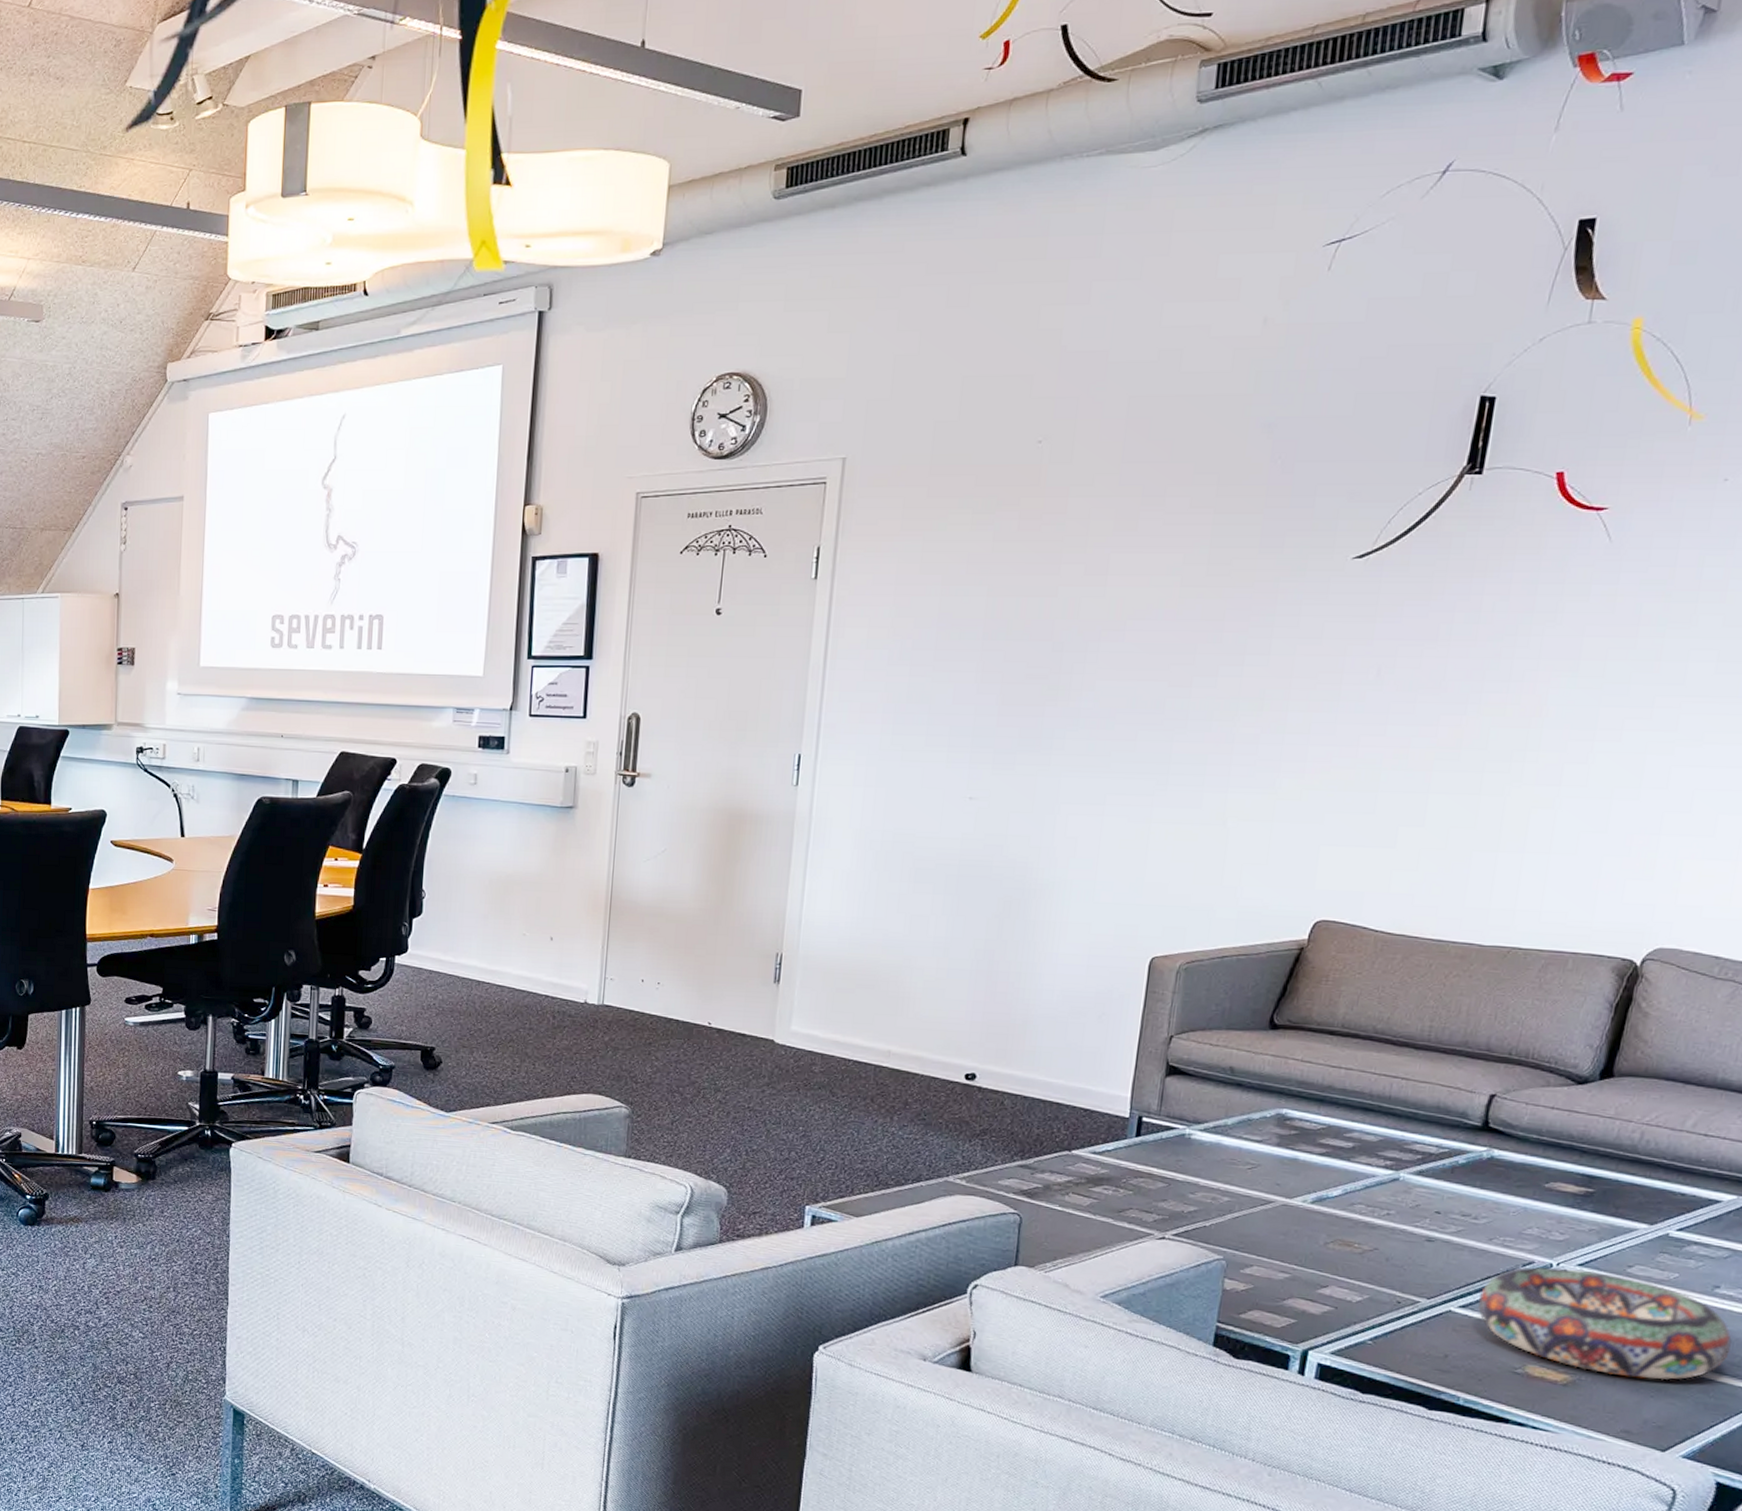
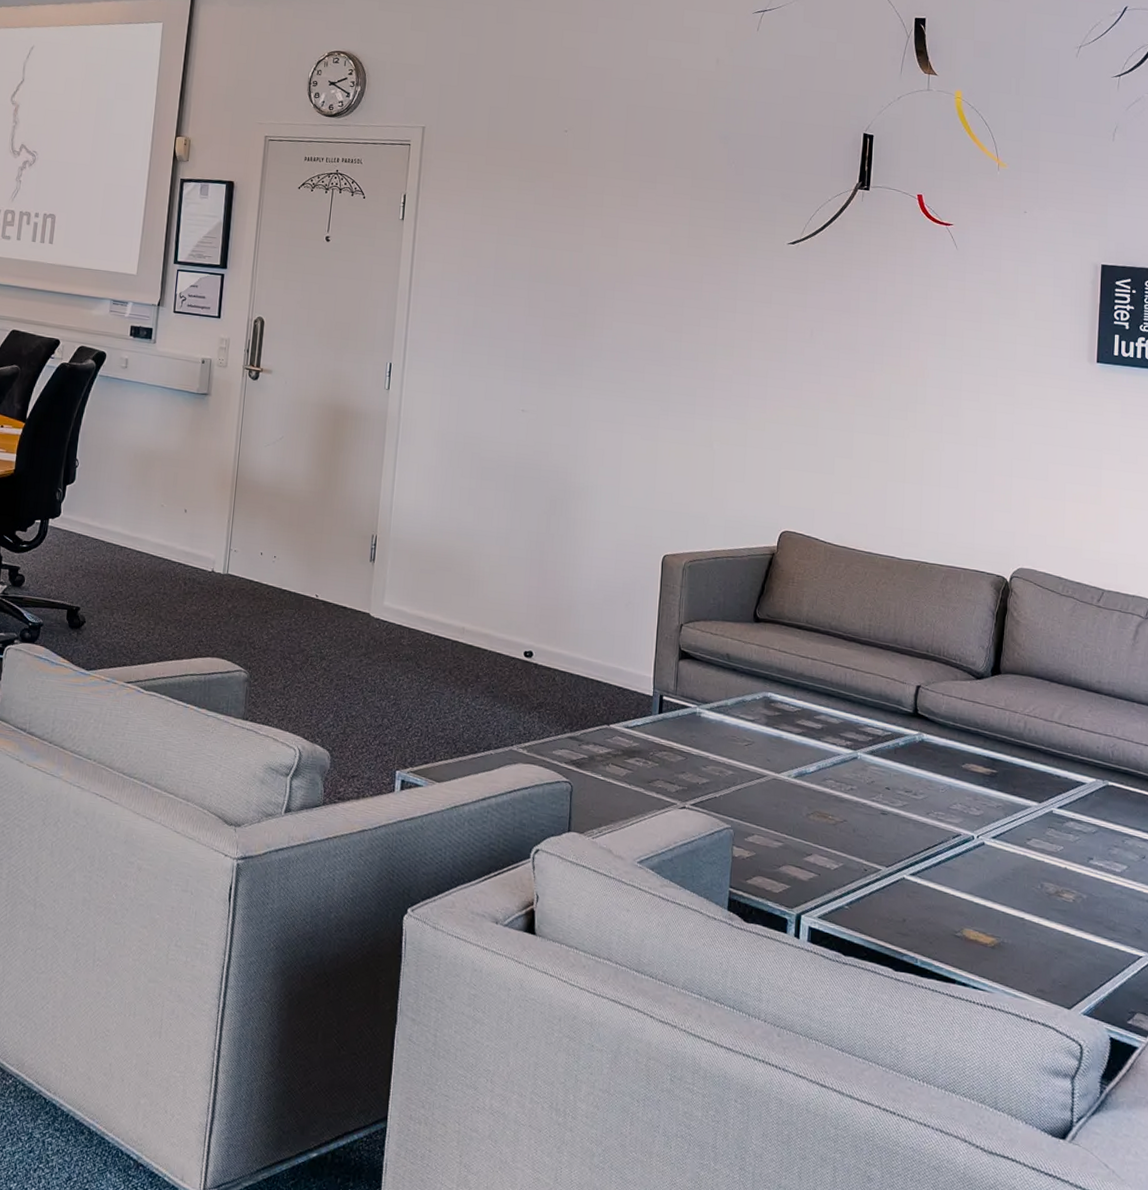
decorative bowl: present [1478,1267,1732,1380] -> none [923,839,1107,943]

